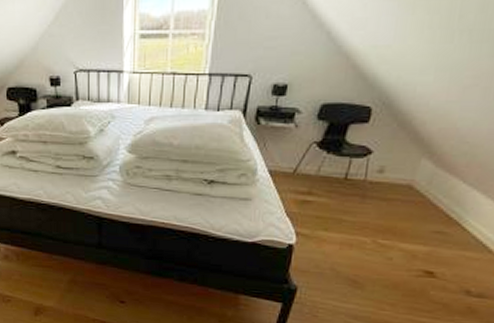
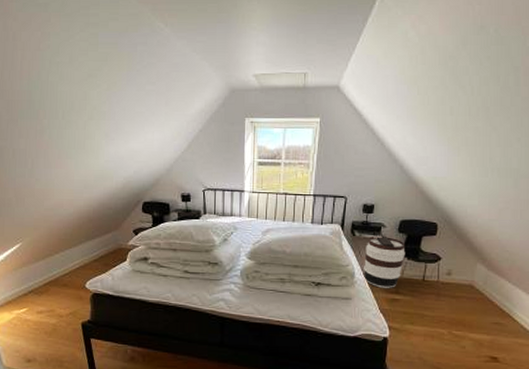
barrel: none [268,123,325,188] -> present [364,235,406,288]

